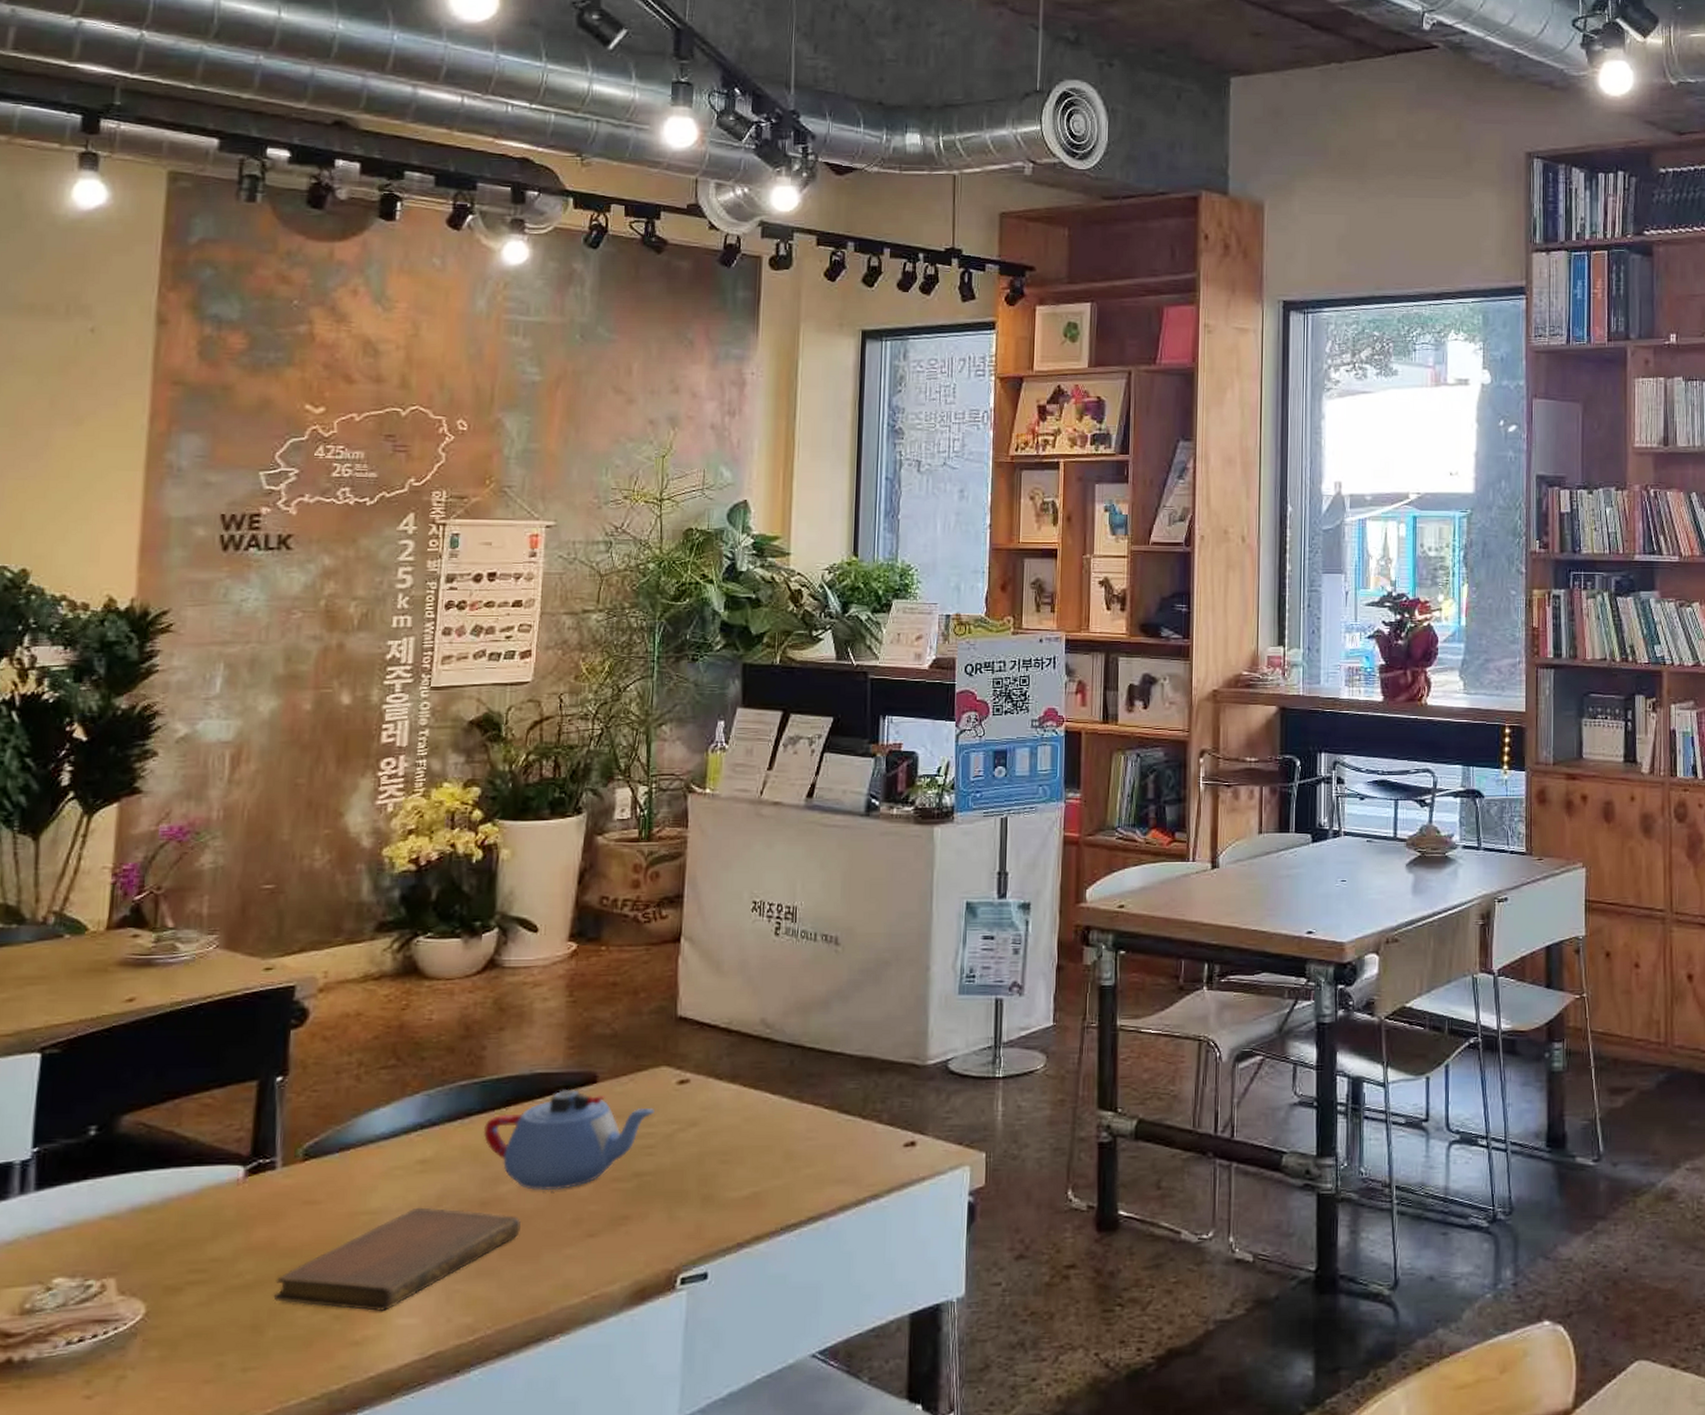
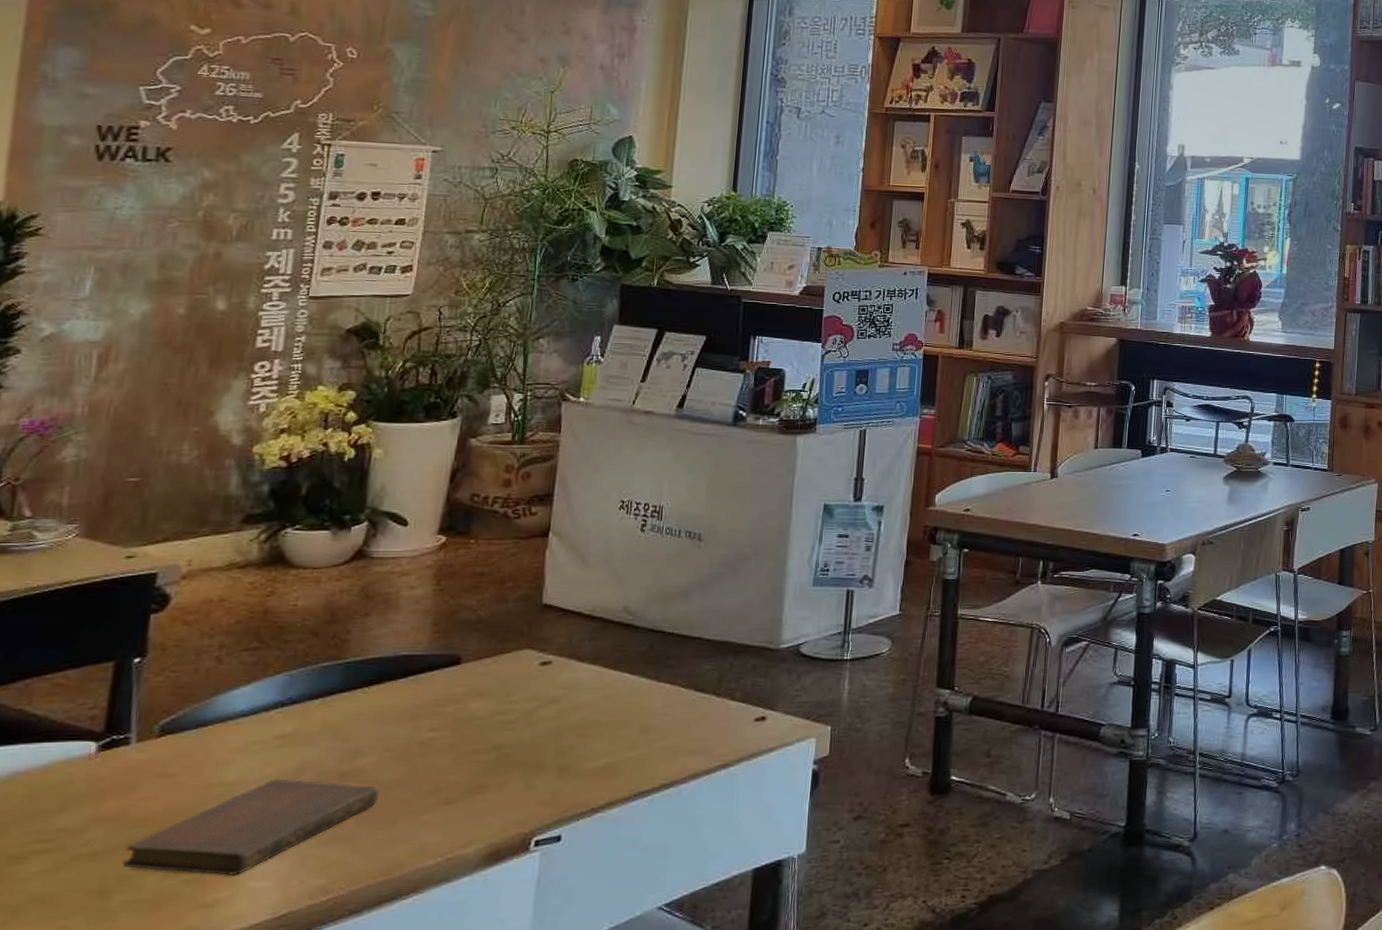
teapot: present [483,1089,654,1191] -> none [344,670,516,763]

